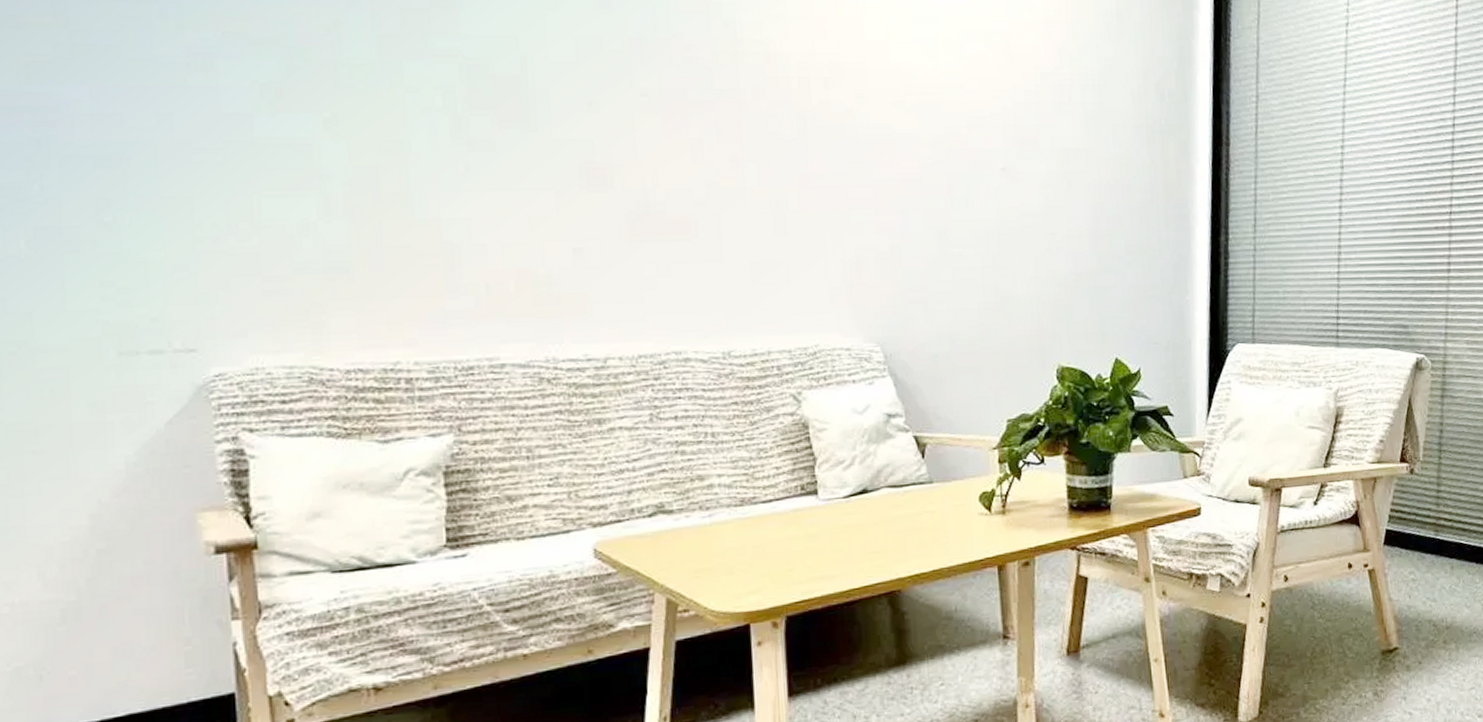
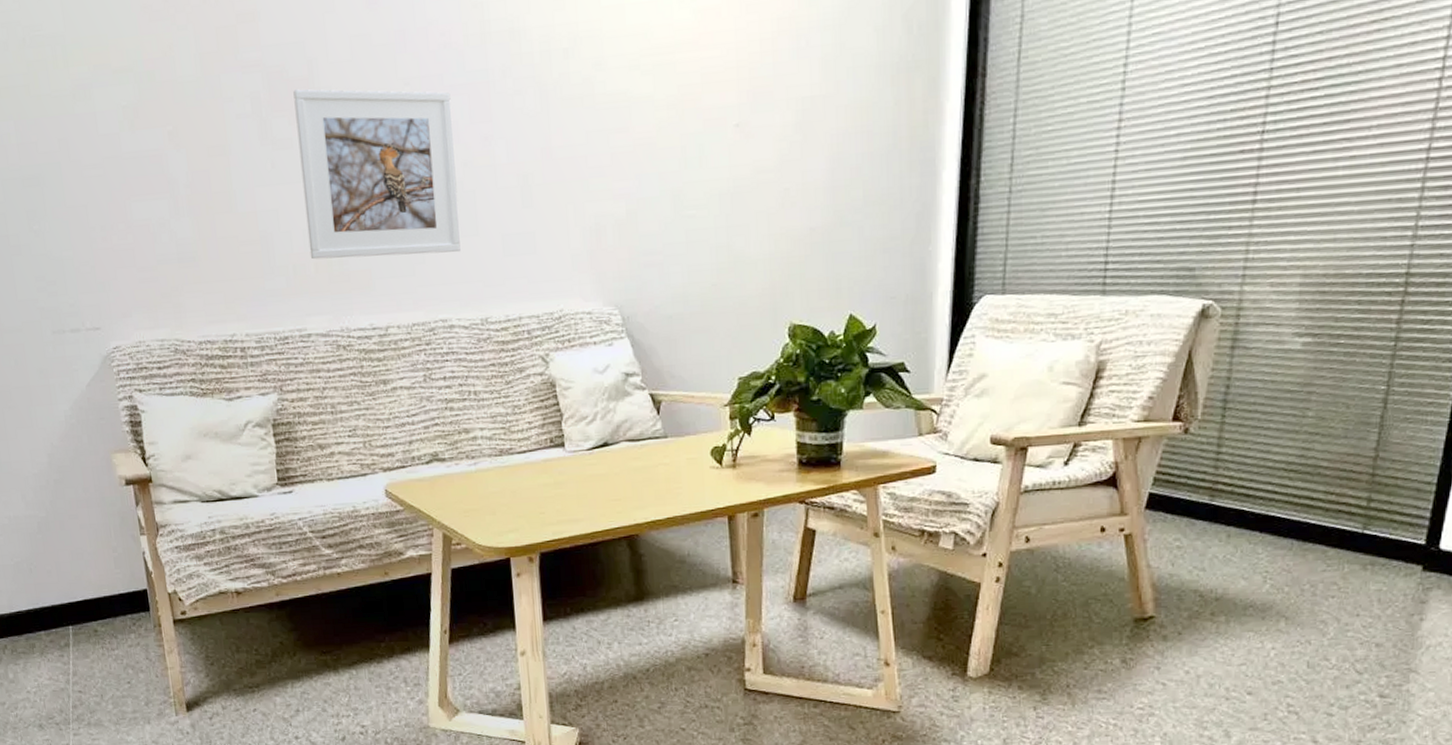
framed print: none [500,87,702,279] -> present [293,89,461,260]

